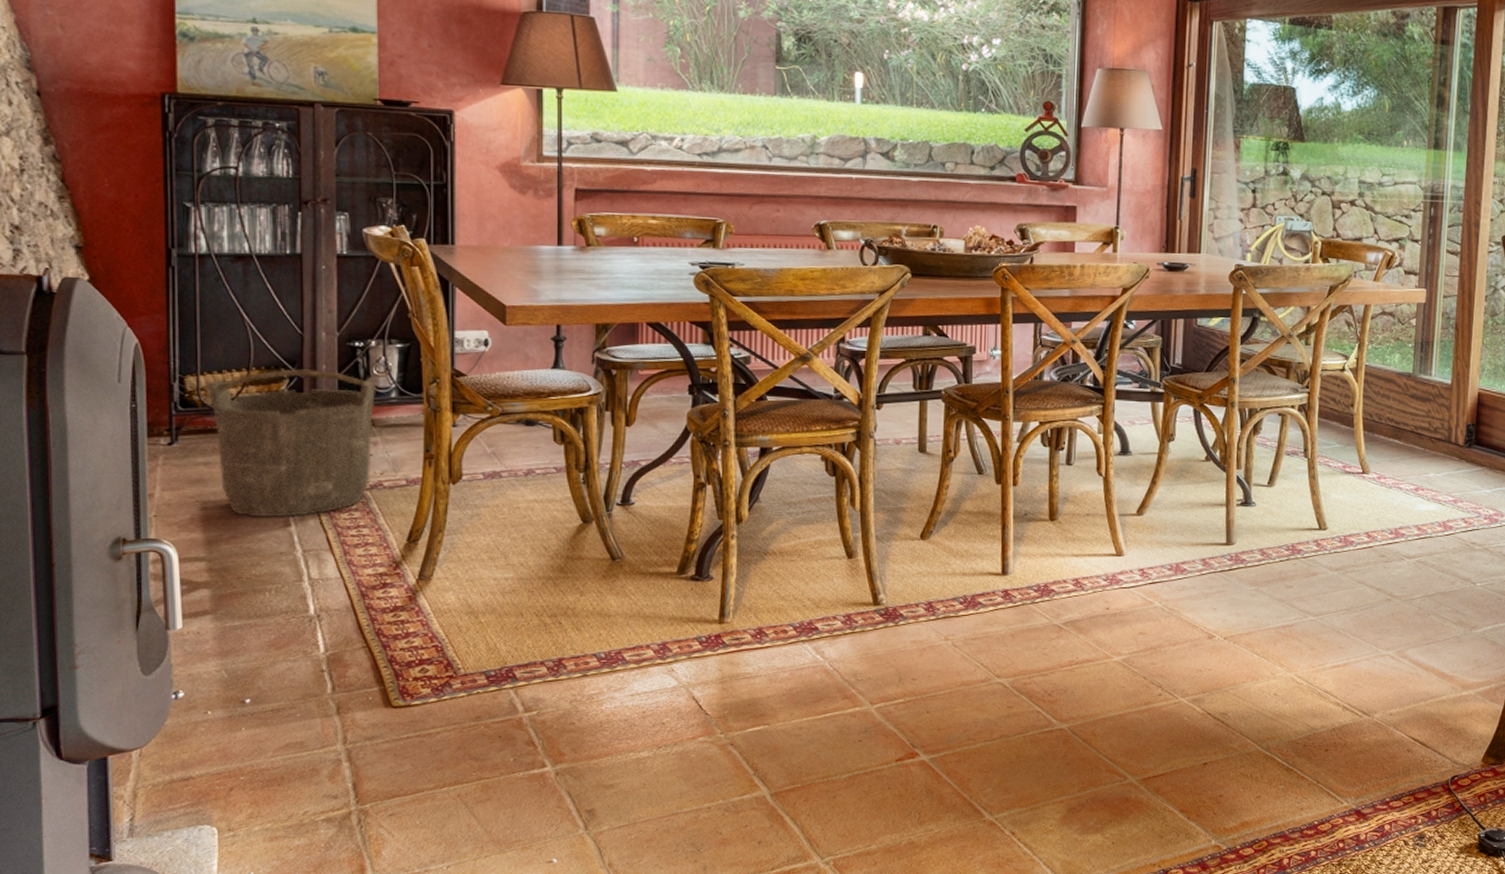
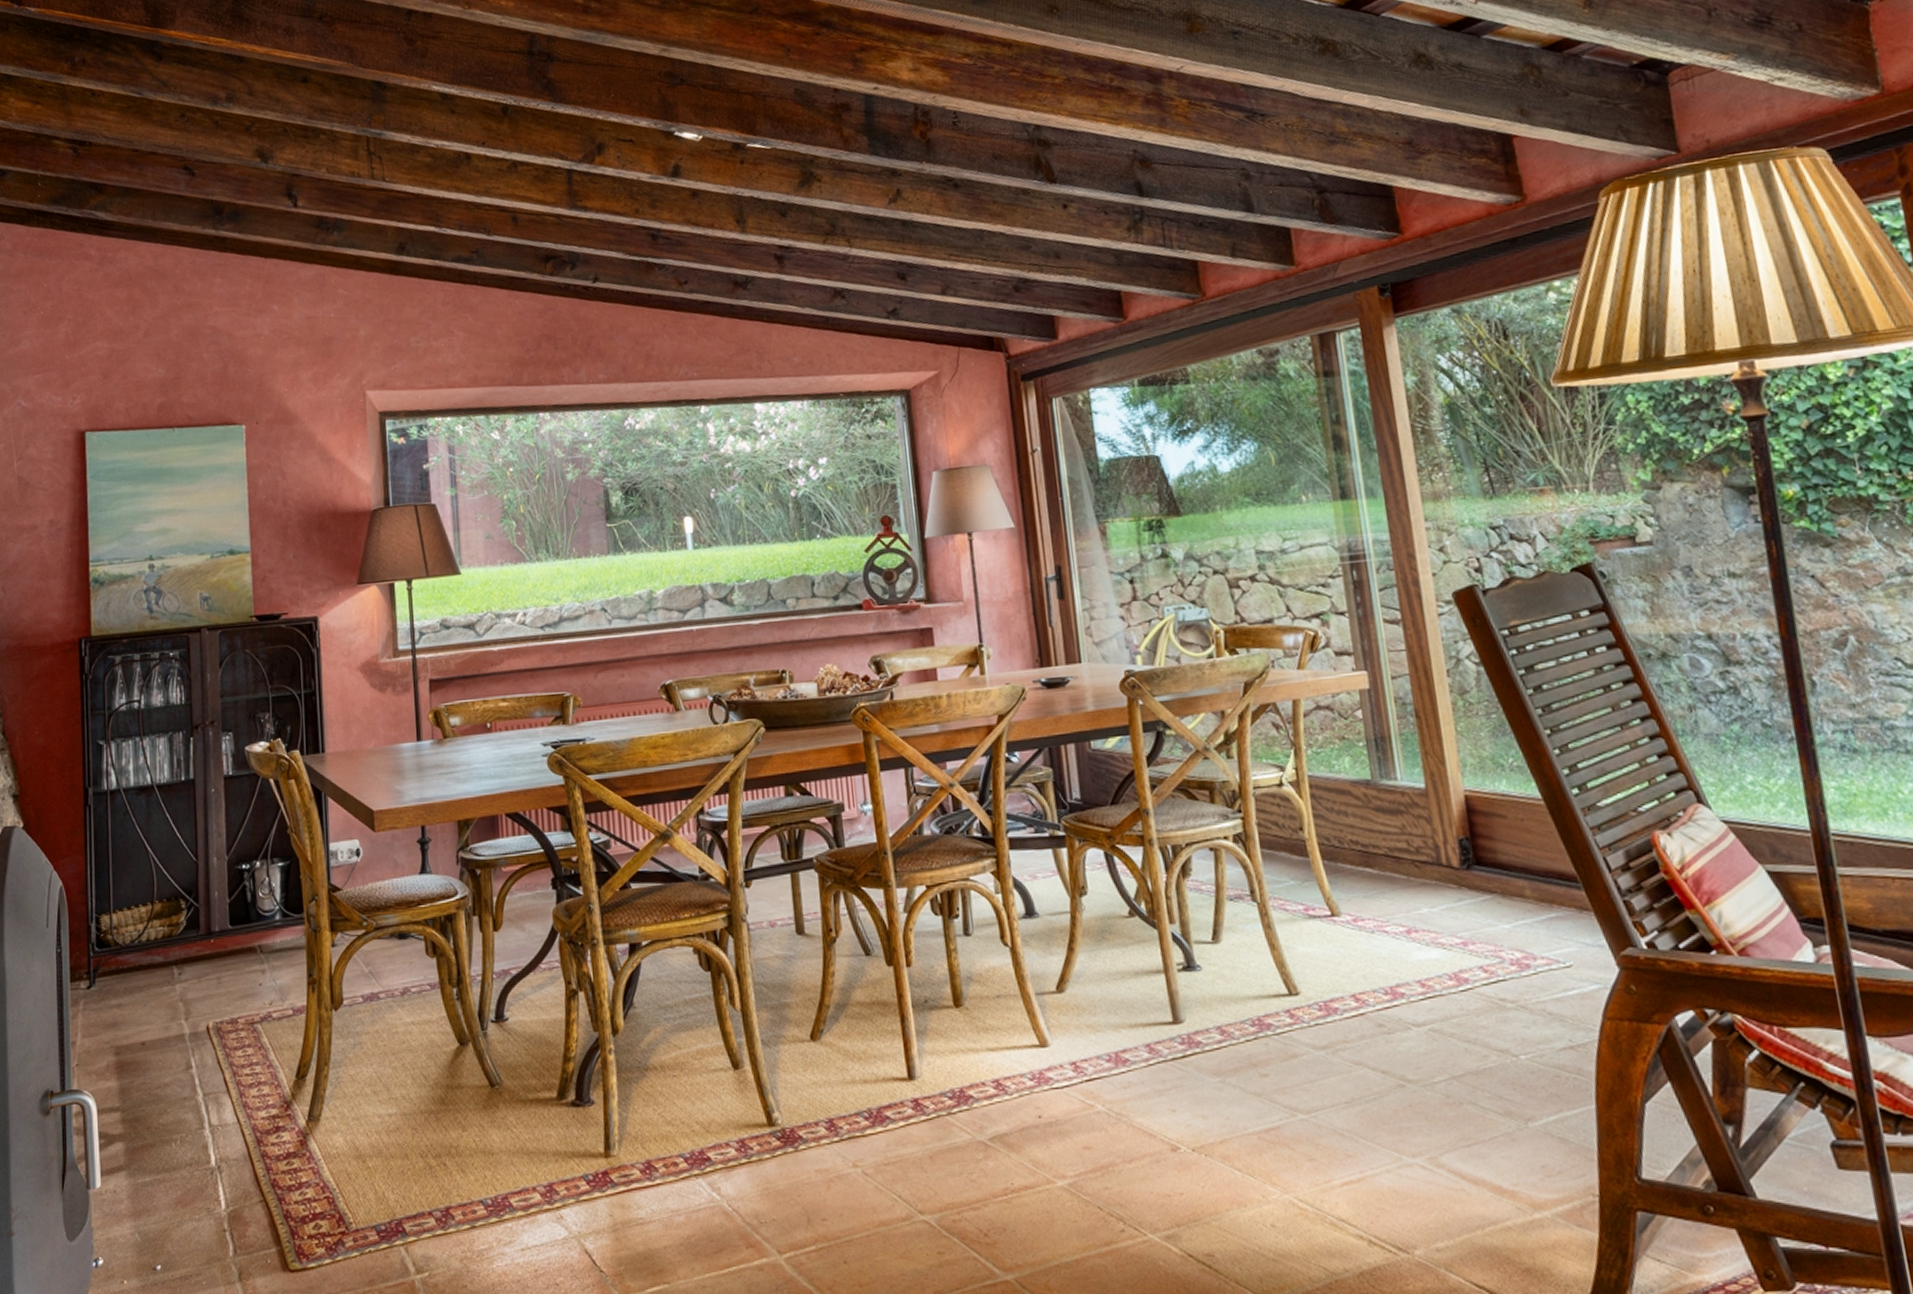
bucket: present [206,369,377,518] -> none [118,897,263,1061]

